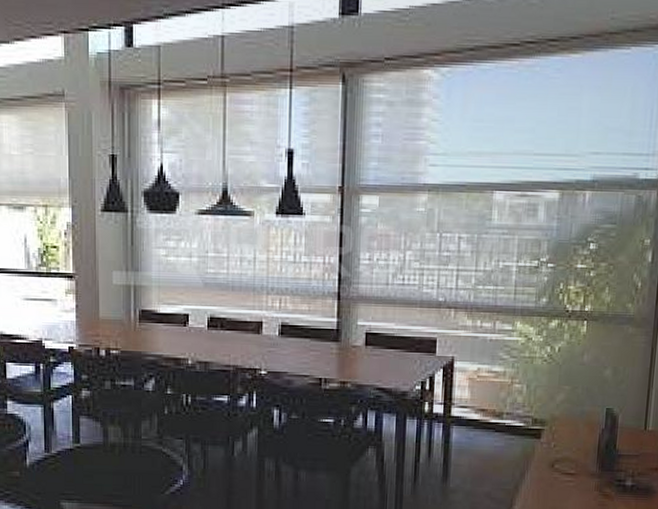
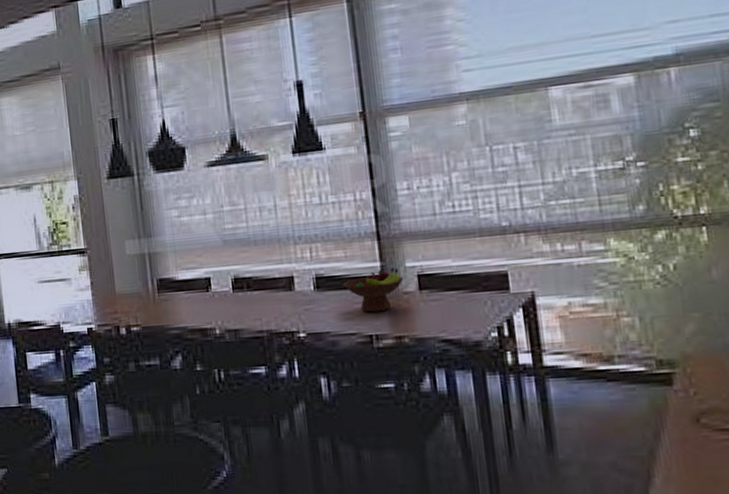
fruit bowl: none [303,324,355,360] -> present [343,268,404,313]

